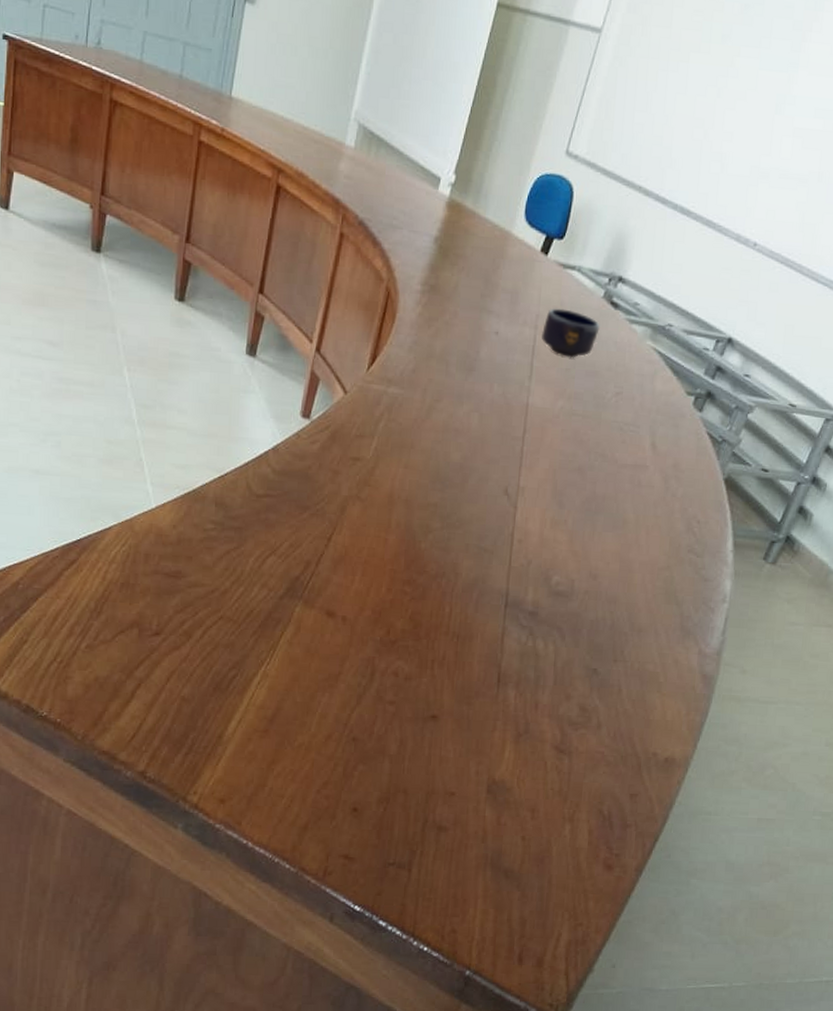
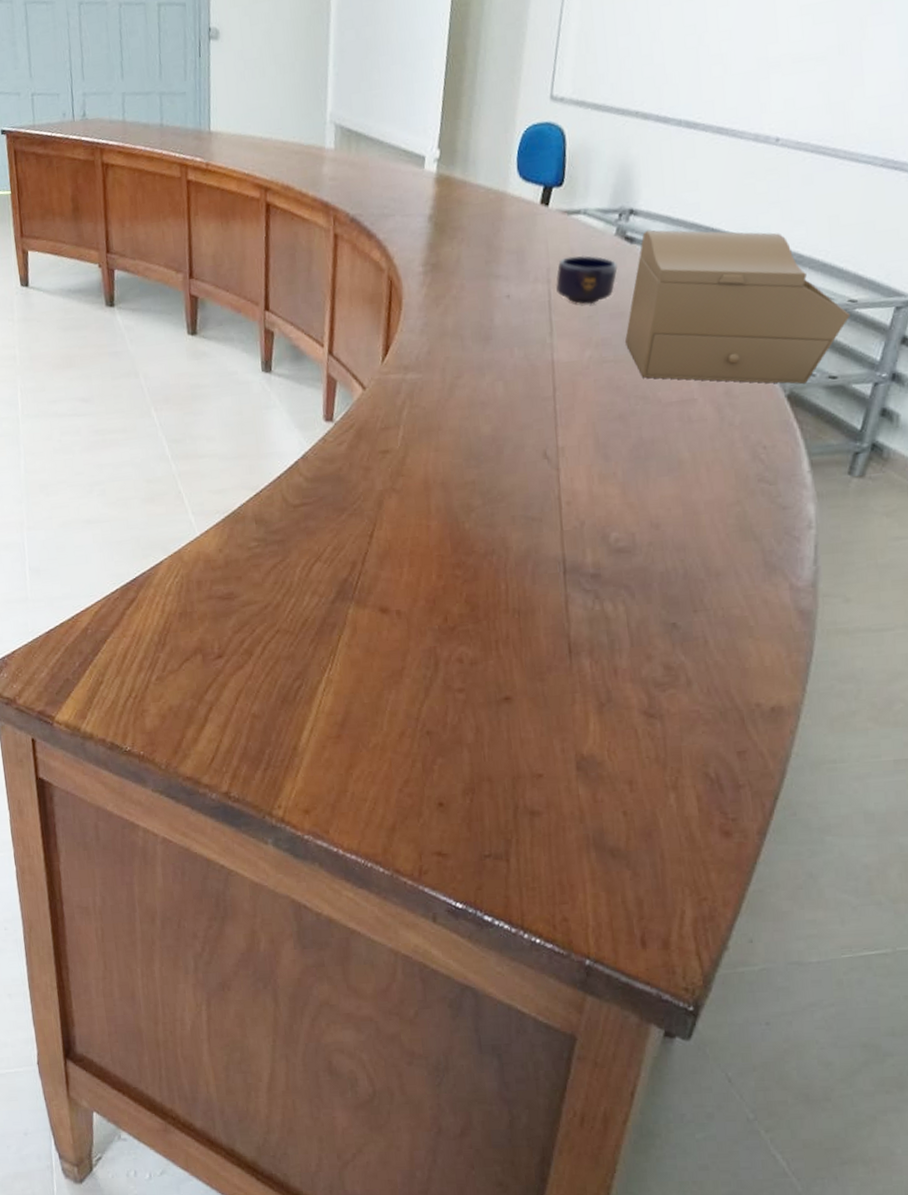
sewing box: none [594,300,788,472] -> present [624,230,850,385]

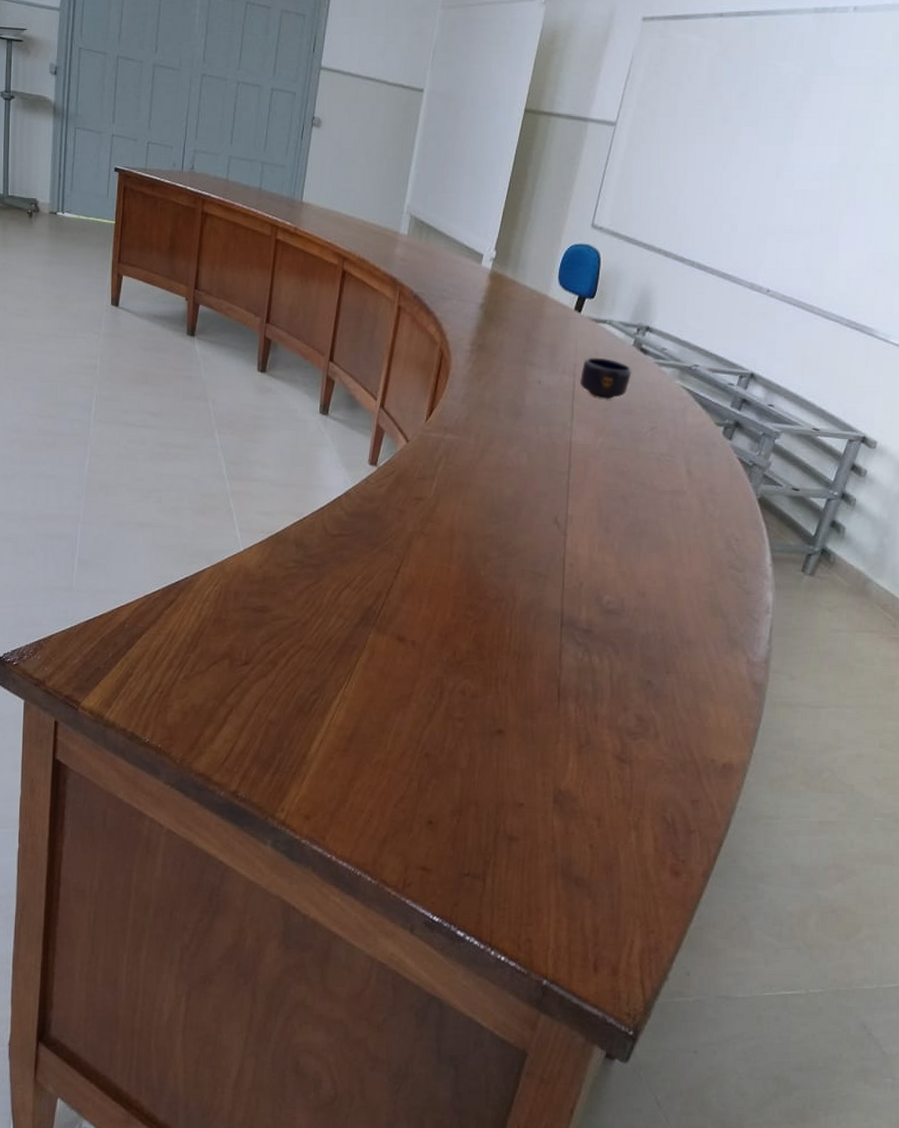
sewing box: present [624,230,850,385] -> none [631,346,813,492]

